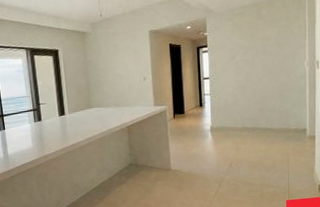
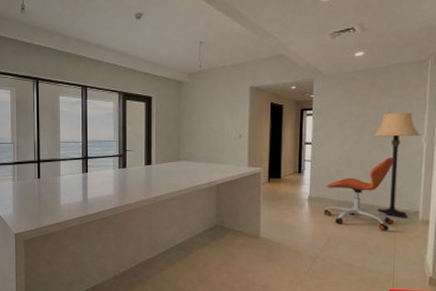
office chair: none [224,83,286,150] -> present [323,157,395,230]
lamp: none [262,40,304,137] -> present [373,112,422,218]

